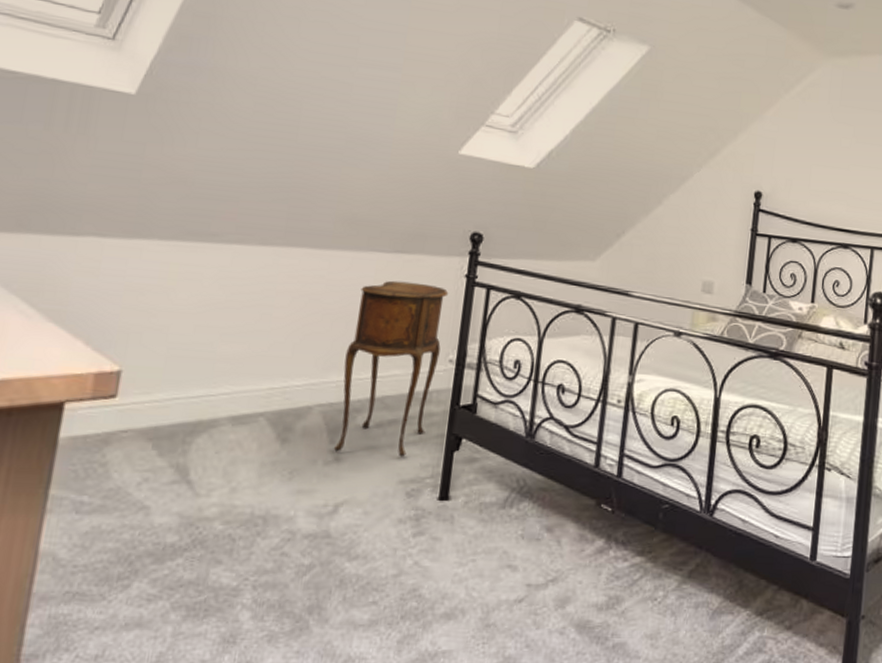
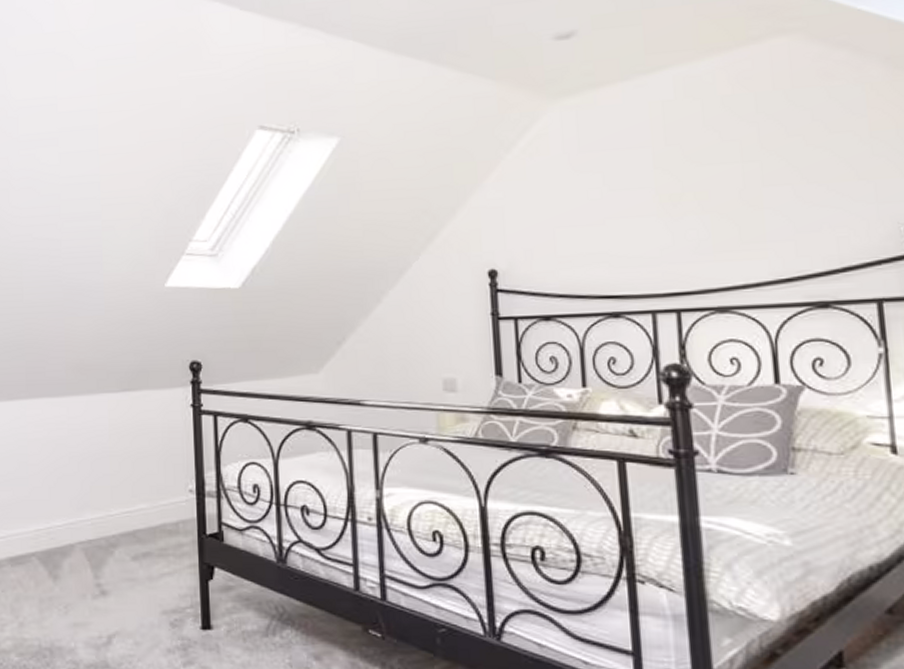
side table: present [333,280,449,457] -> none [95,418,180,588]

